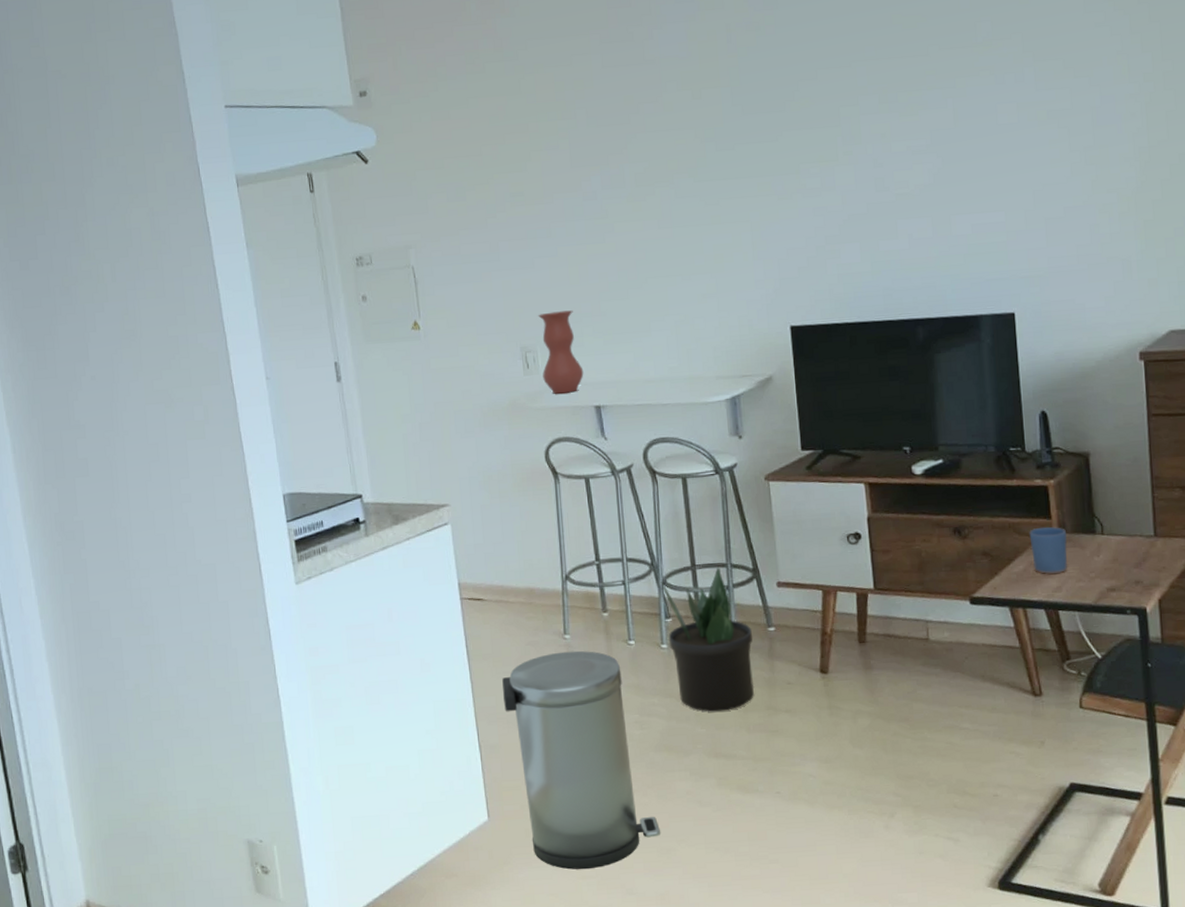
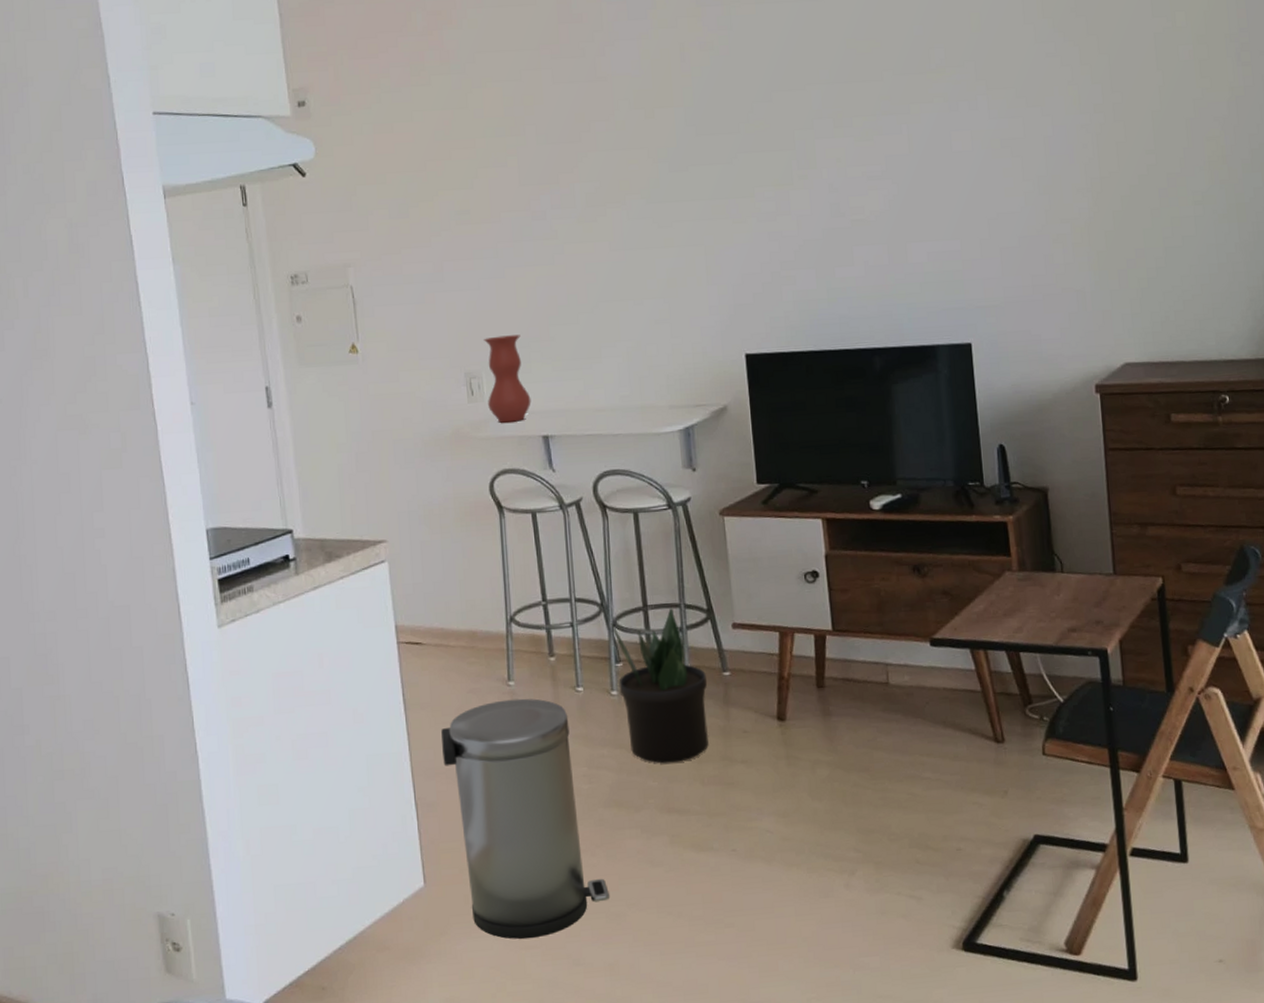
mug: present [1029,526,1067,575] -> none [989,564,1028,615]

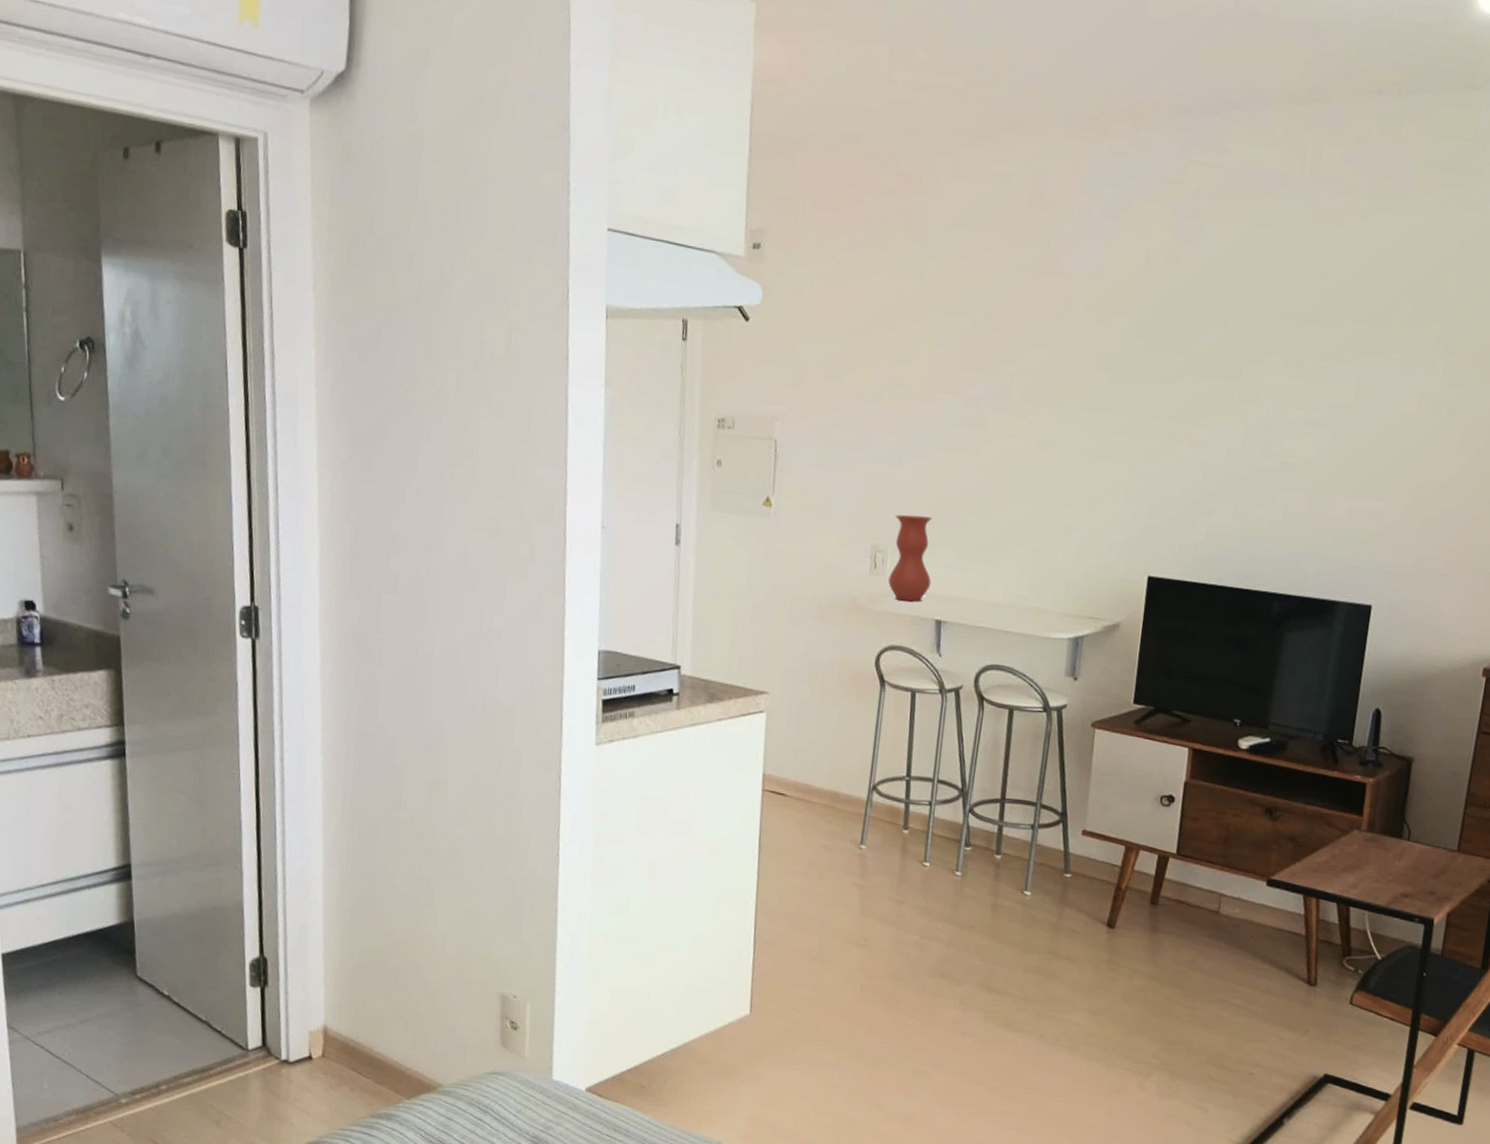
pedal bin: present [441,698,611,939] -> none [786,860,920,1079]
planter: present [609,607,709,763] -> none [963,804,1048,948]

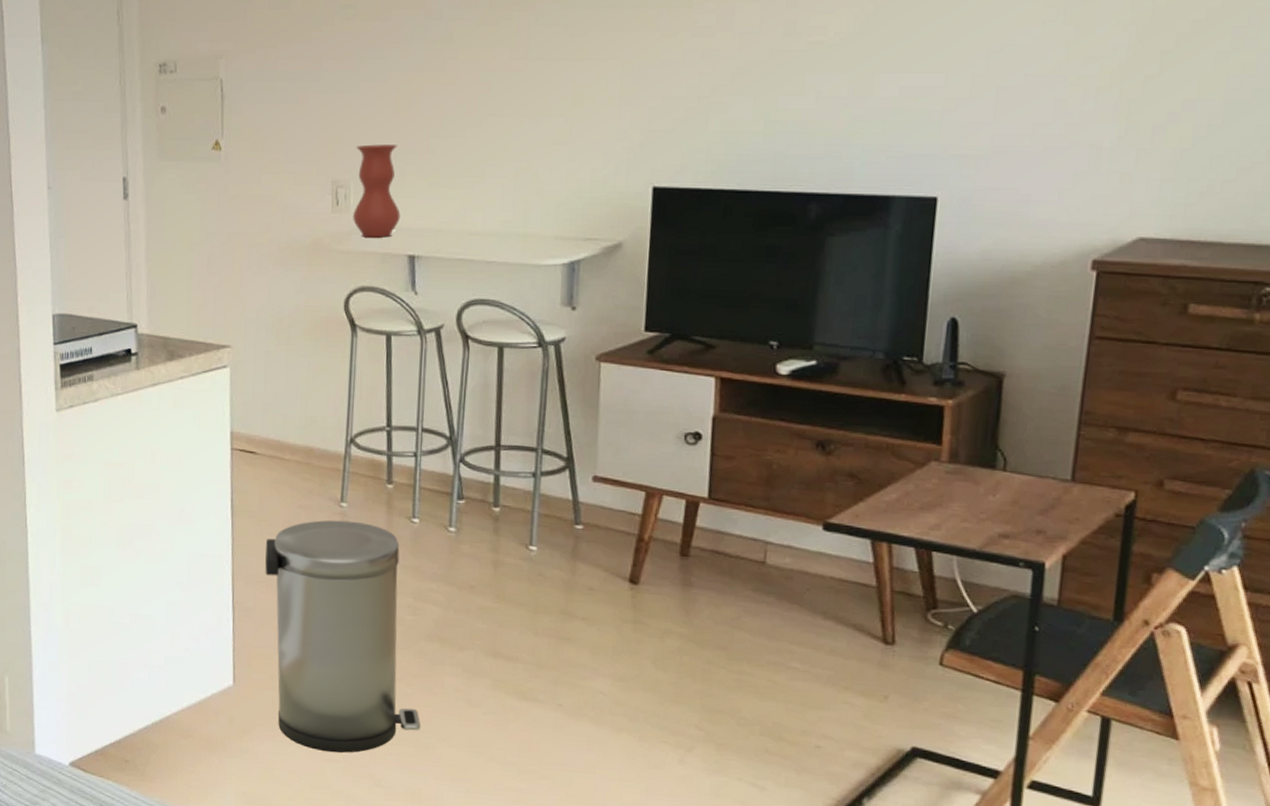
pedal bin: none [786,860,920,1079] -> present [265,520,421,753]

